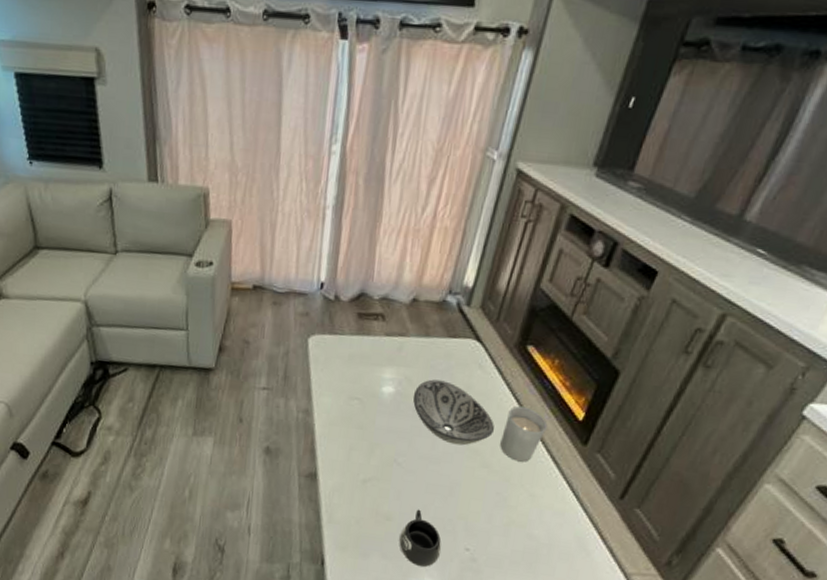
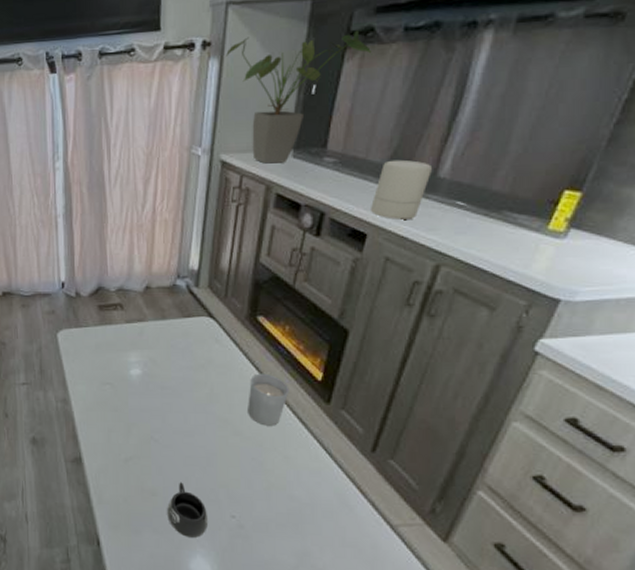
decorative bowl: present [413,379,494,446] -> none [159,358,239,417]
house plant: none [543,30,703,182] -> present [226,30,373,164]
candle: none [666,194,741,262] -> present [369,159,433,220]

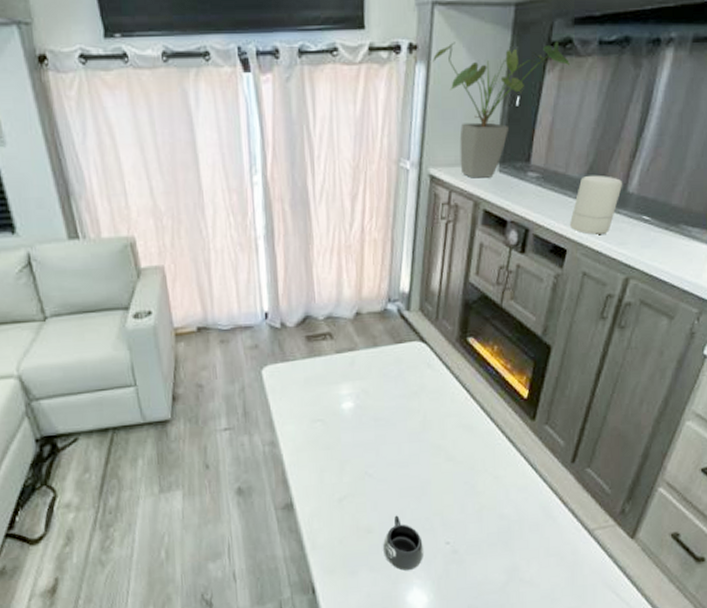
candle holder: present [248,373,289,426] -> none [460,395,498,448]

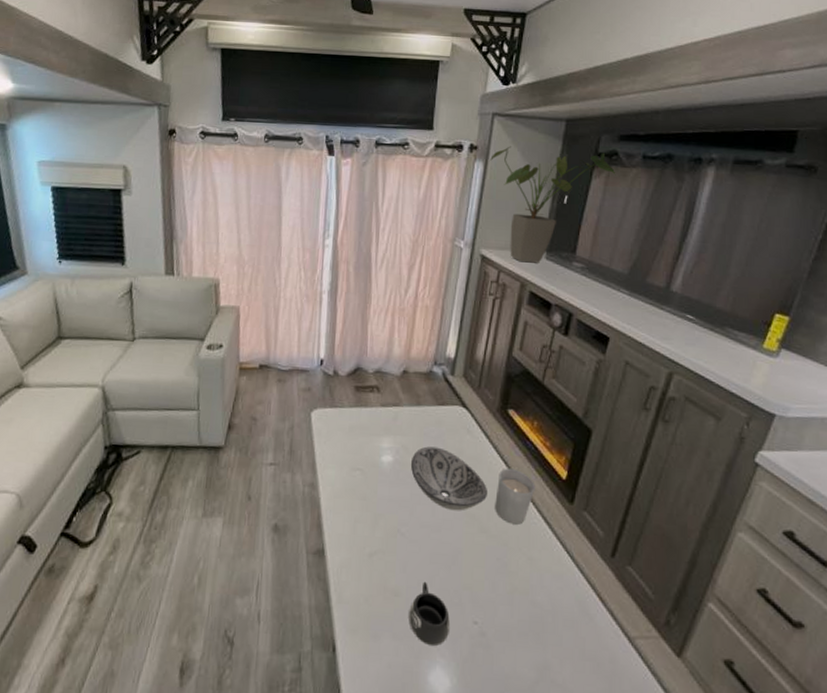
decorative bowl: none [372,386,451,445] -> present [410,446,487,511]
candle holder: none [460,395,498,448] -> present [495,468,536,525]
candle: present [569,175,623,235] -> none [612,271,667,327]

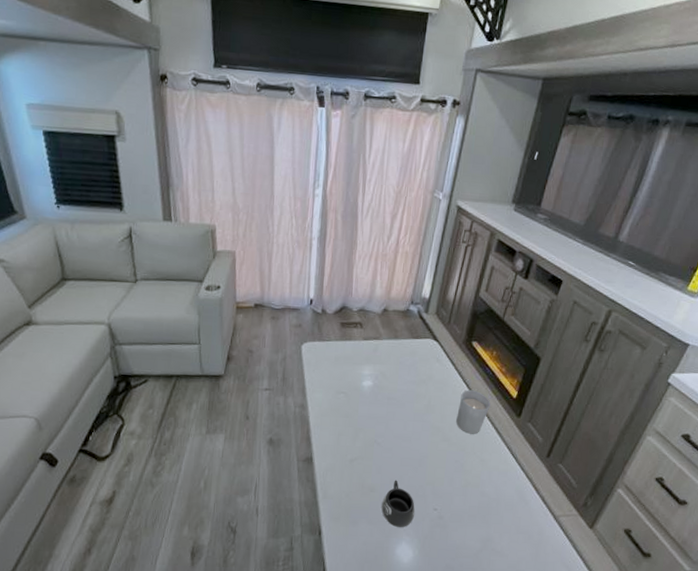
decorative bowl: present [410,446,487,511] -> none [387,373,451,425]
house plant: present [490,146,616,263] -> none [471,102,583,215]

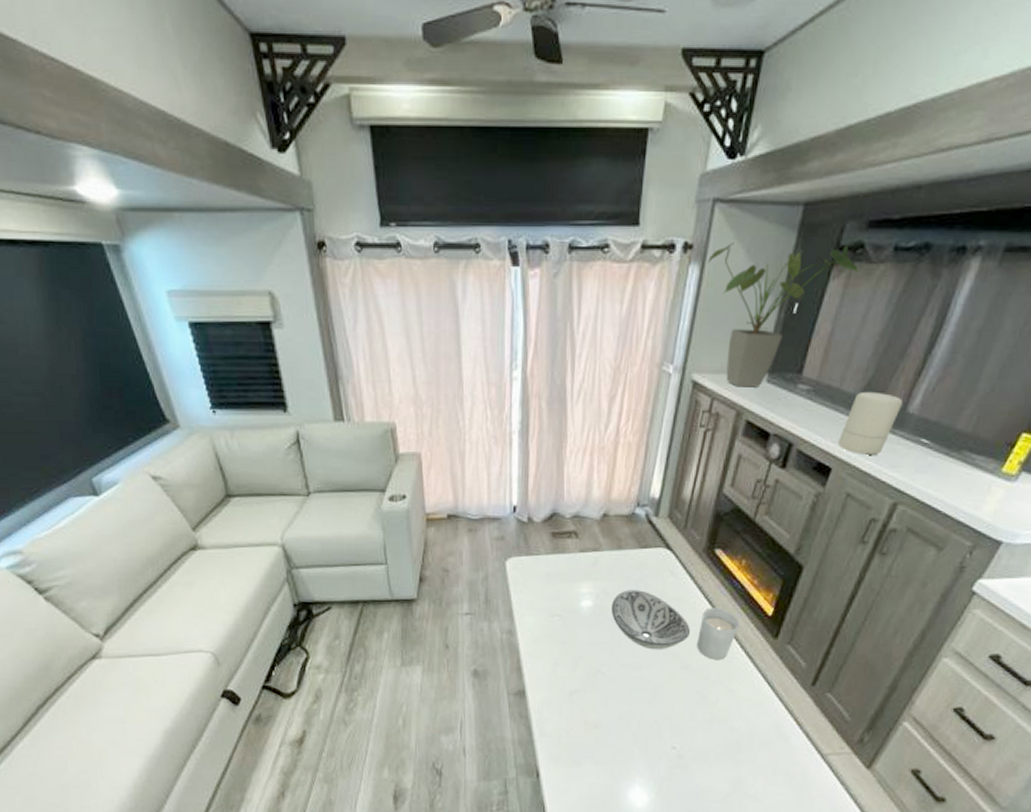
mug: present [381,480,415,527] -> none [609,714,650,768]
decorative bowl: none [387,373,451,425] -> present [611,590,690,650]
house plant: none [471,102,583,215] -> present [708,242,859,388]
candle: none [567,222,616,272] -> present [837,391,904,455]

